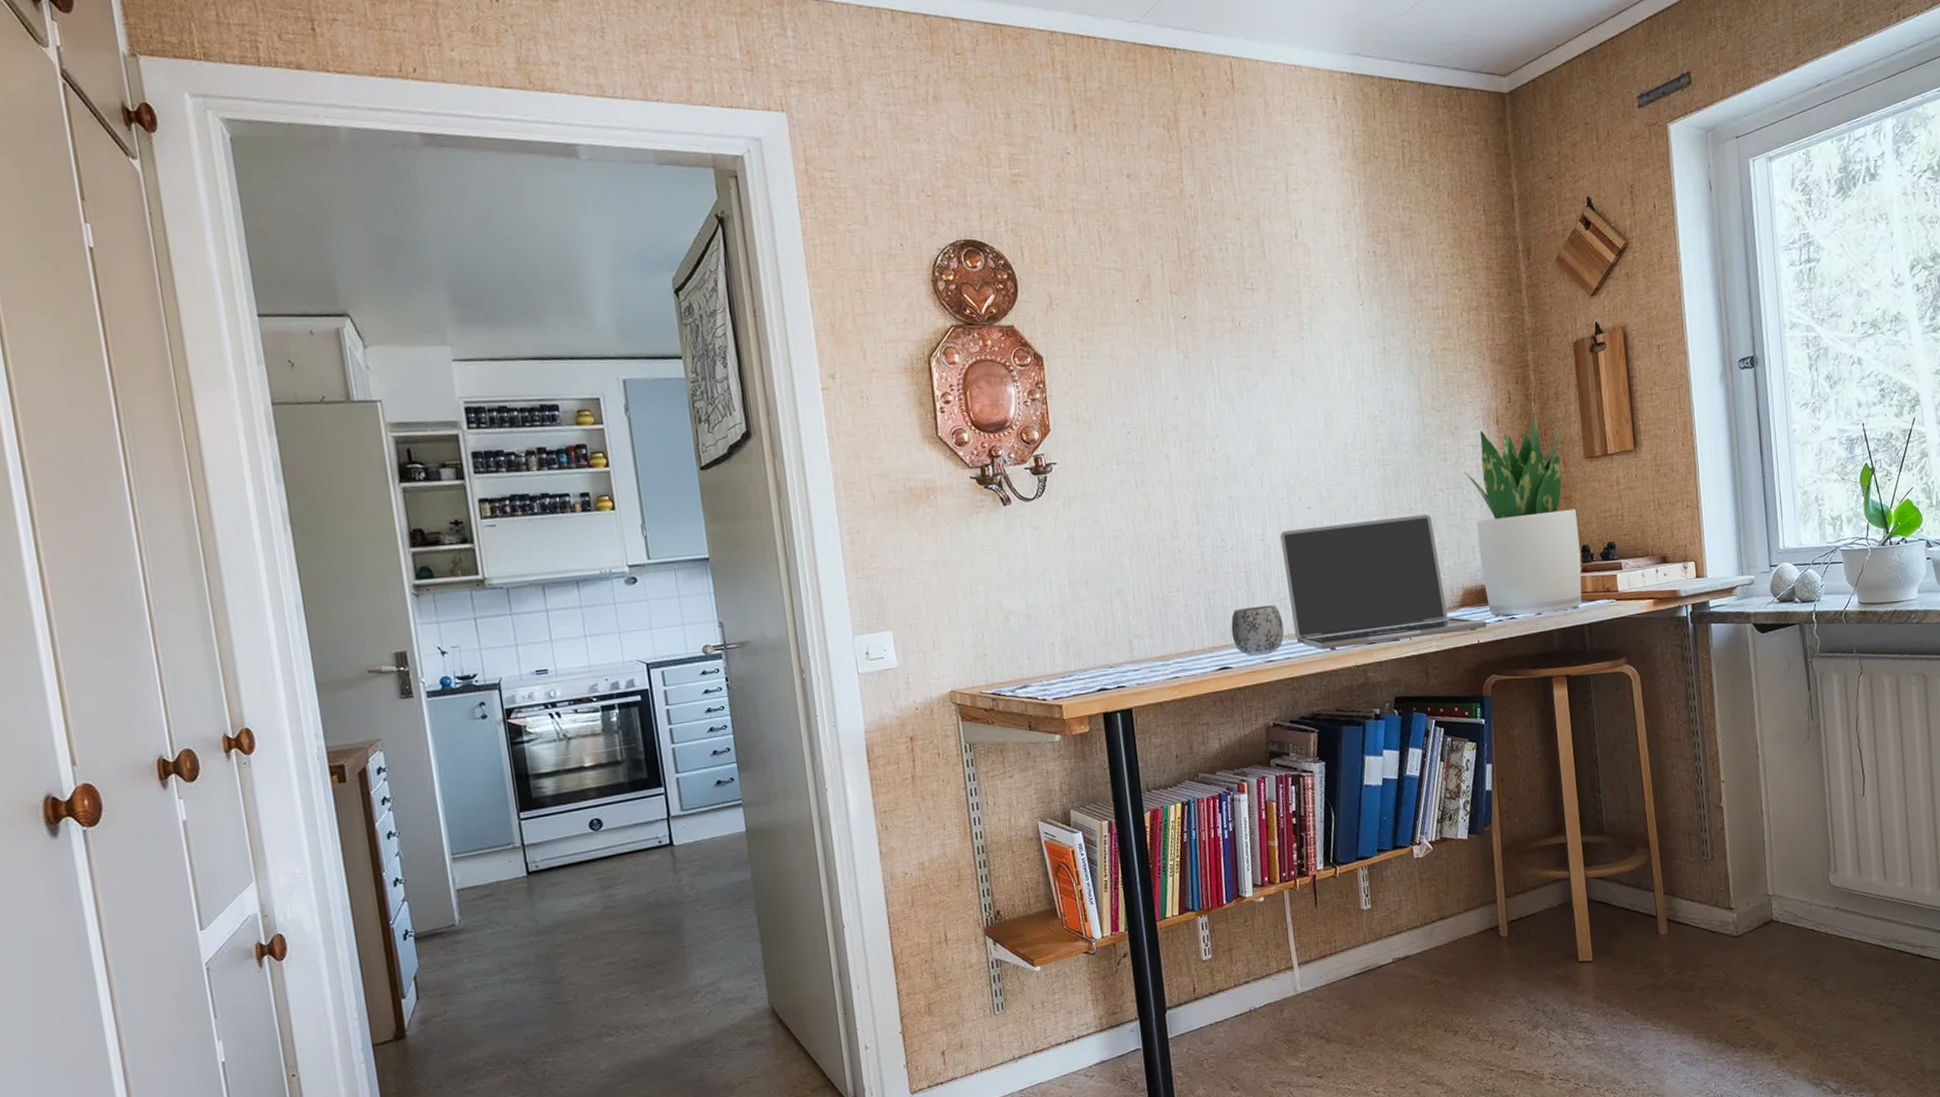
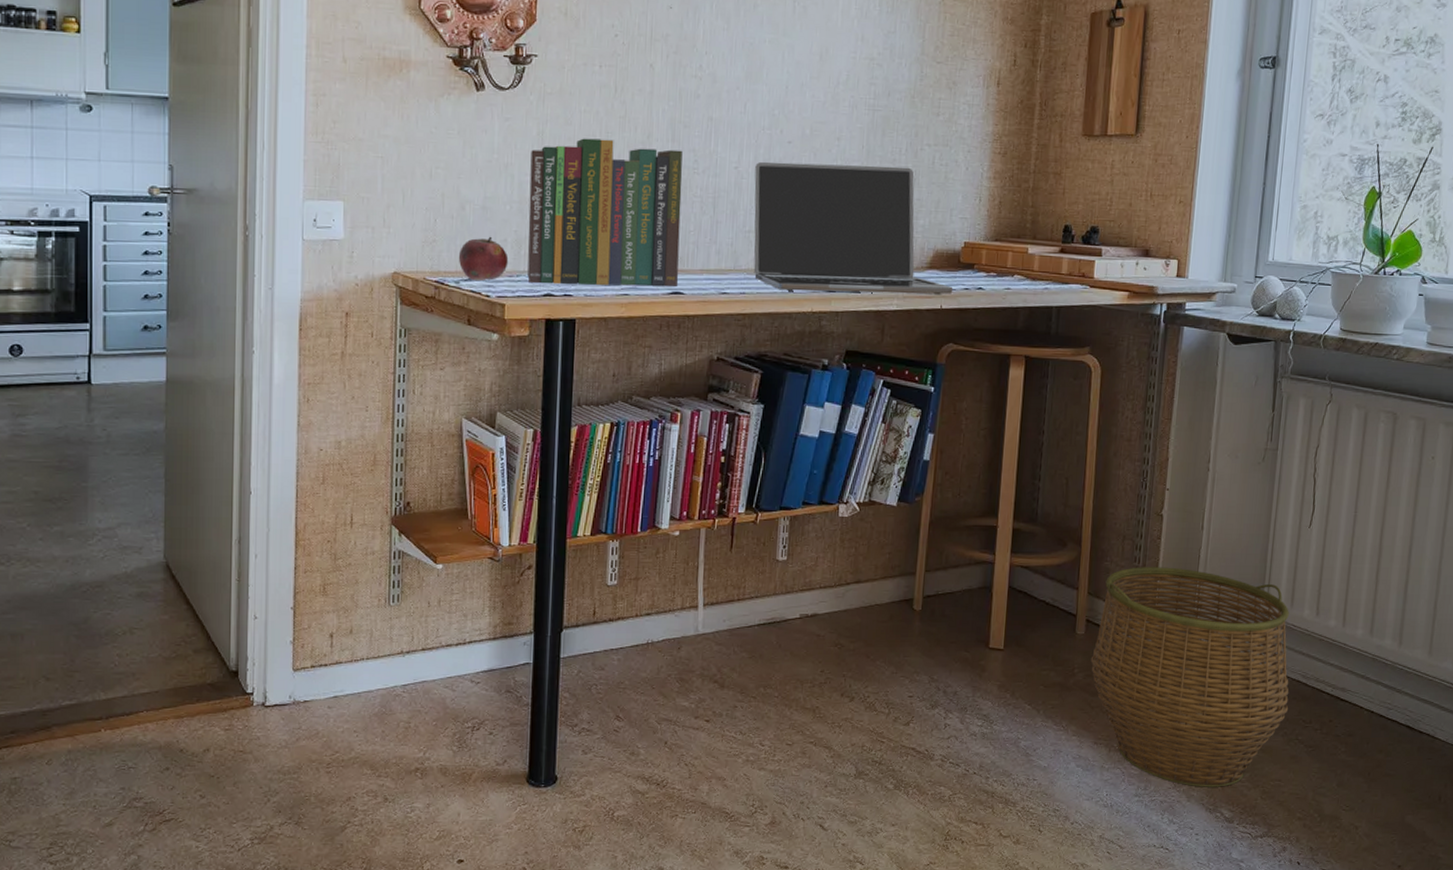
fruit: none [1010,642,1060,688] -> present [458,236,509,282]
books: none [1064,531,1225,681] -> present [527,138,683,288]
mug: present [1231,604,1284,657] -> none [689,234,744,287]
planter: present [1464,412,1582,616] -> none [955,80,1071,289]
basket: none [1677,854,1874,1064] -> present [1090,567,1289,787]

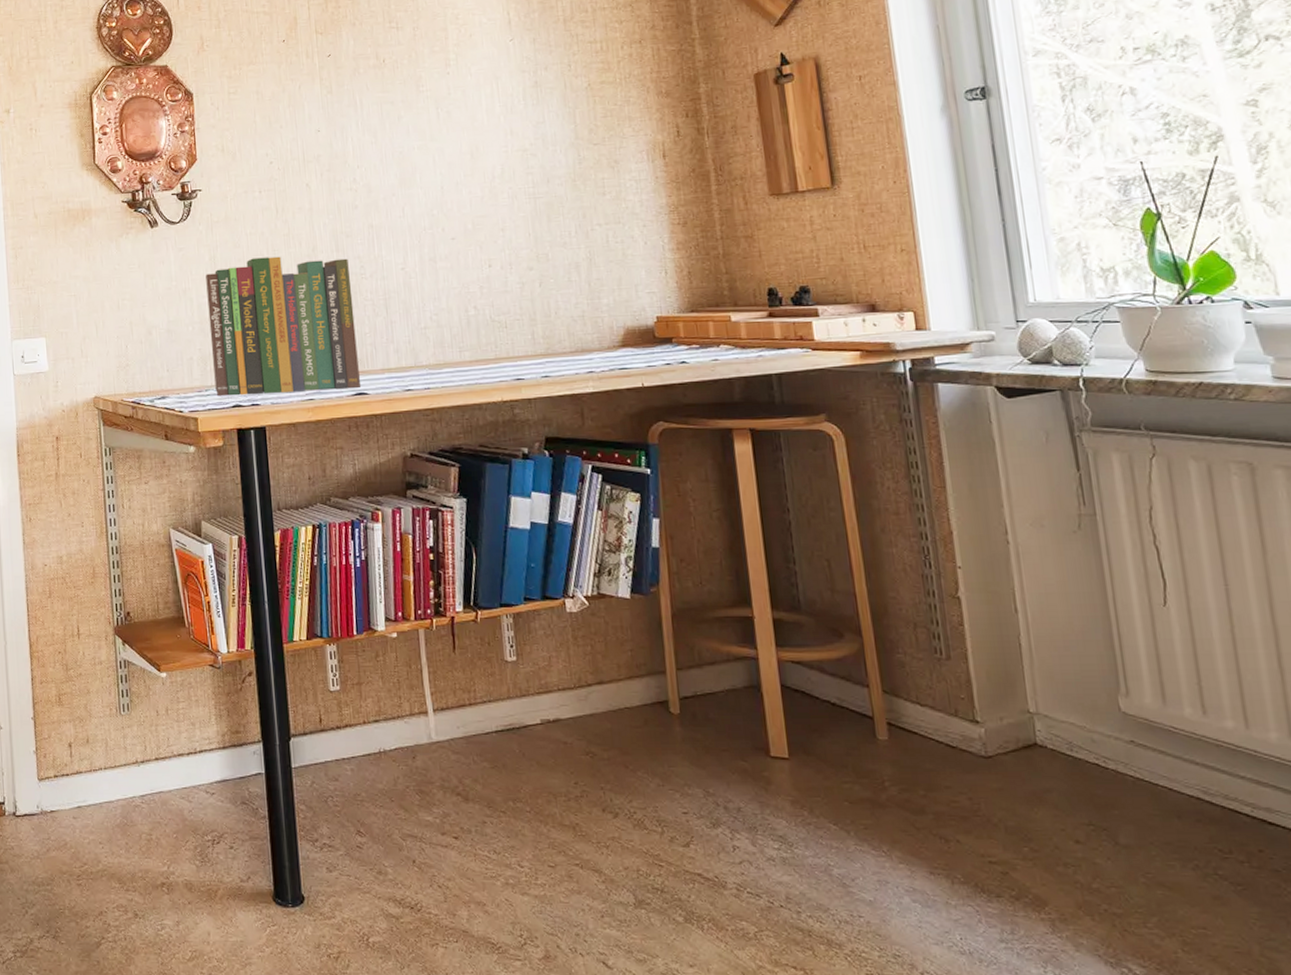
fruit: present [458,236,509,282] -> none [150,356,197,399]
laptop: present [753,161,953,295] -> none [422,248,654,382]
basket: present [1090,567,1289,787] -> none [902,658,1194,934]

